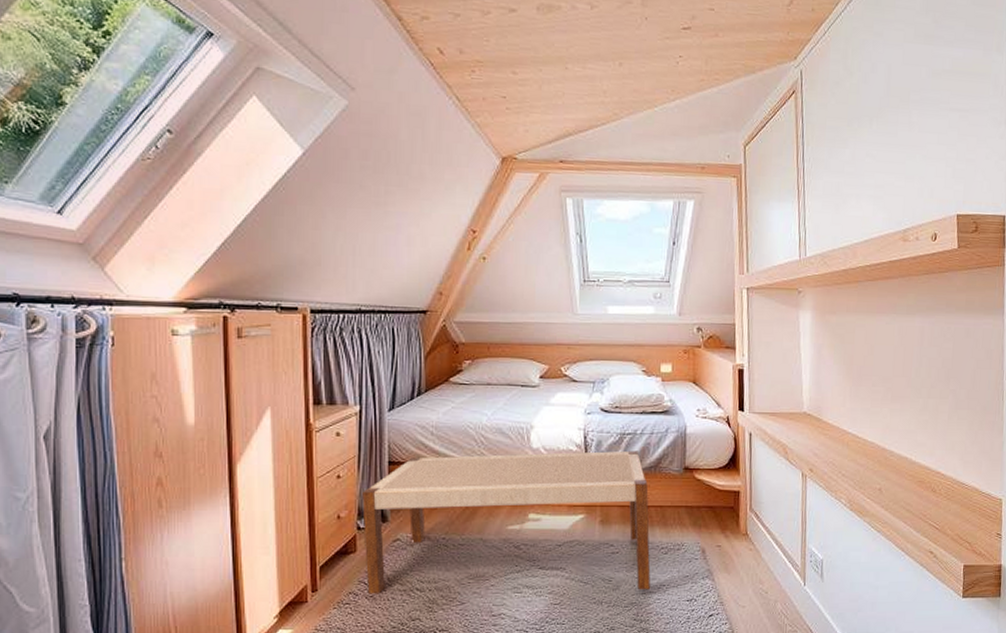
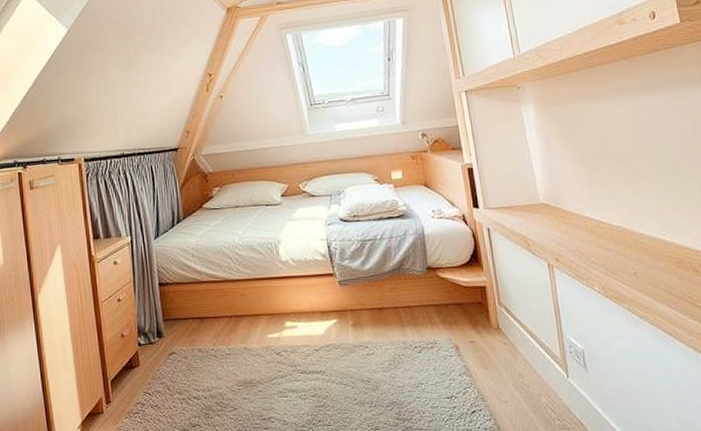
bench: present [362,450,651,595] -> none [140,255,409,404]

